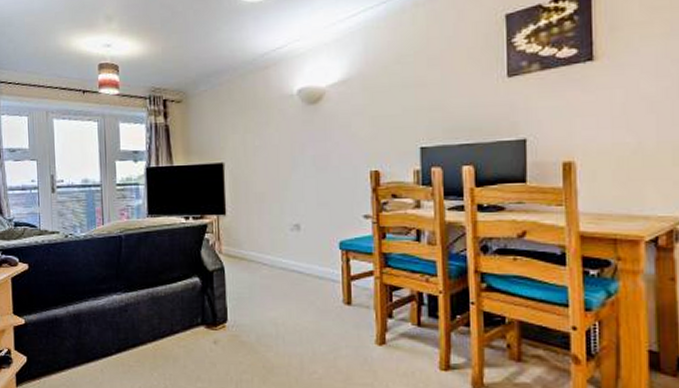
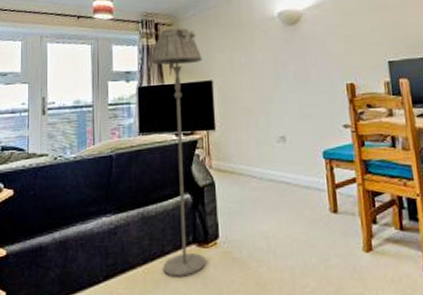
floor lamp: none [158,105,215,355] -> present [149,28,206,277]

